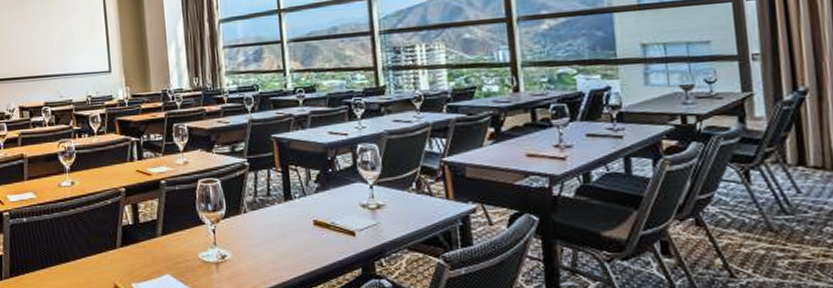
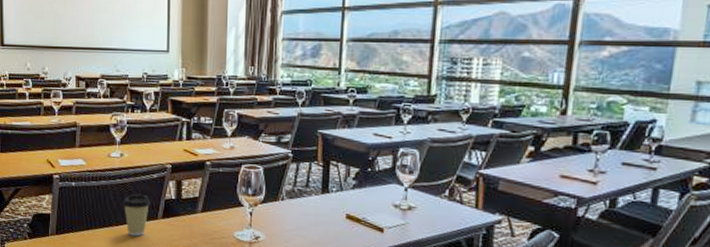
coffee cup: none [78,222,108,270] -> present [123,193,151,237]

